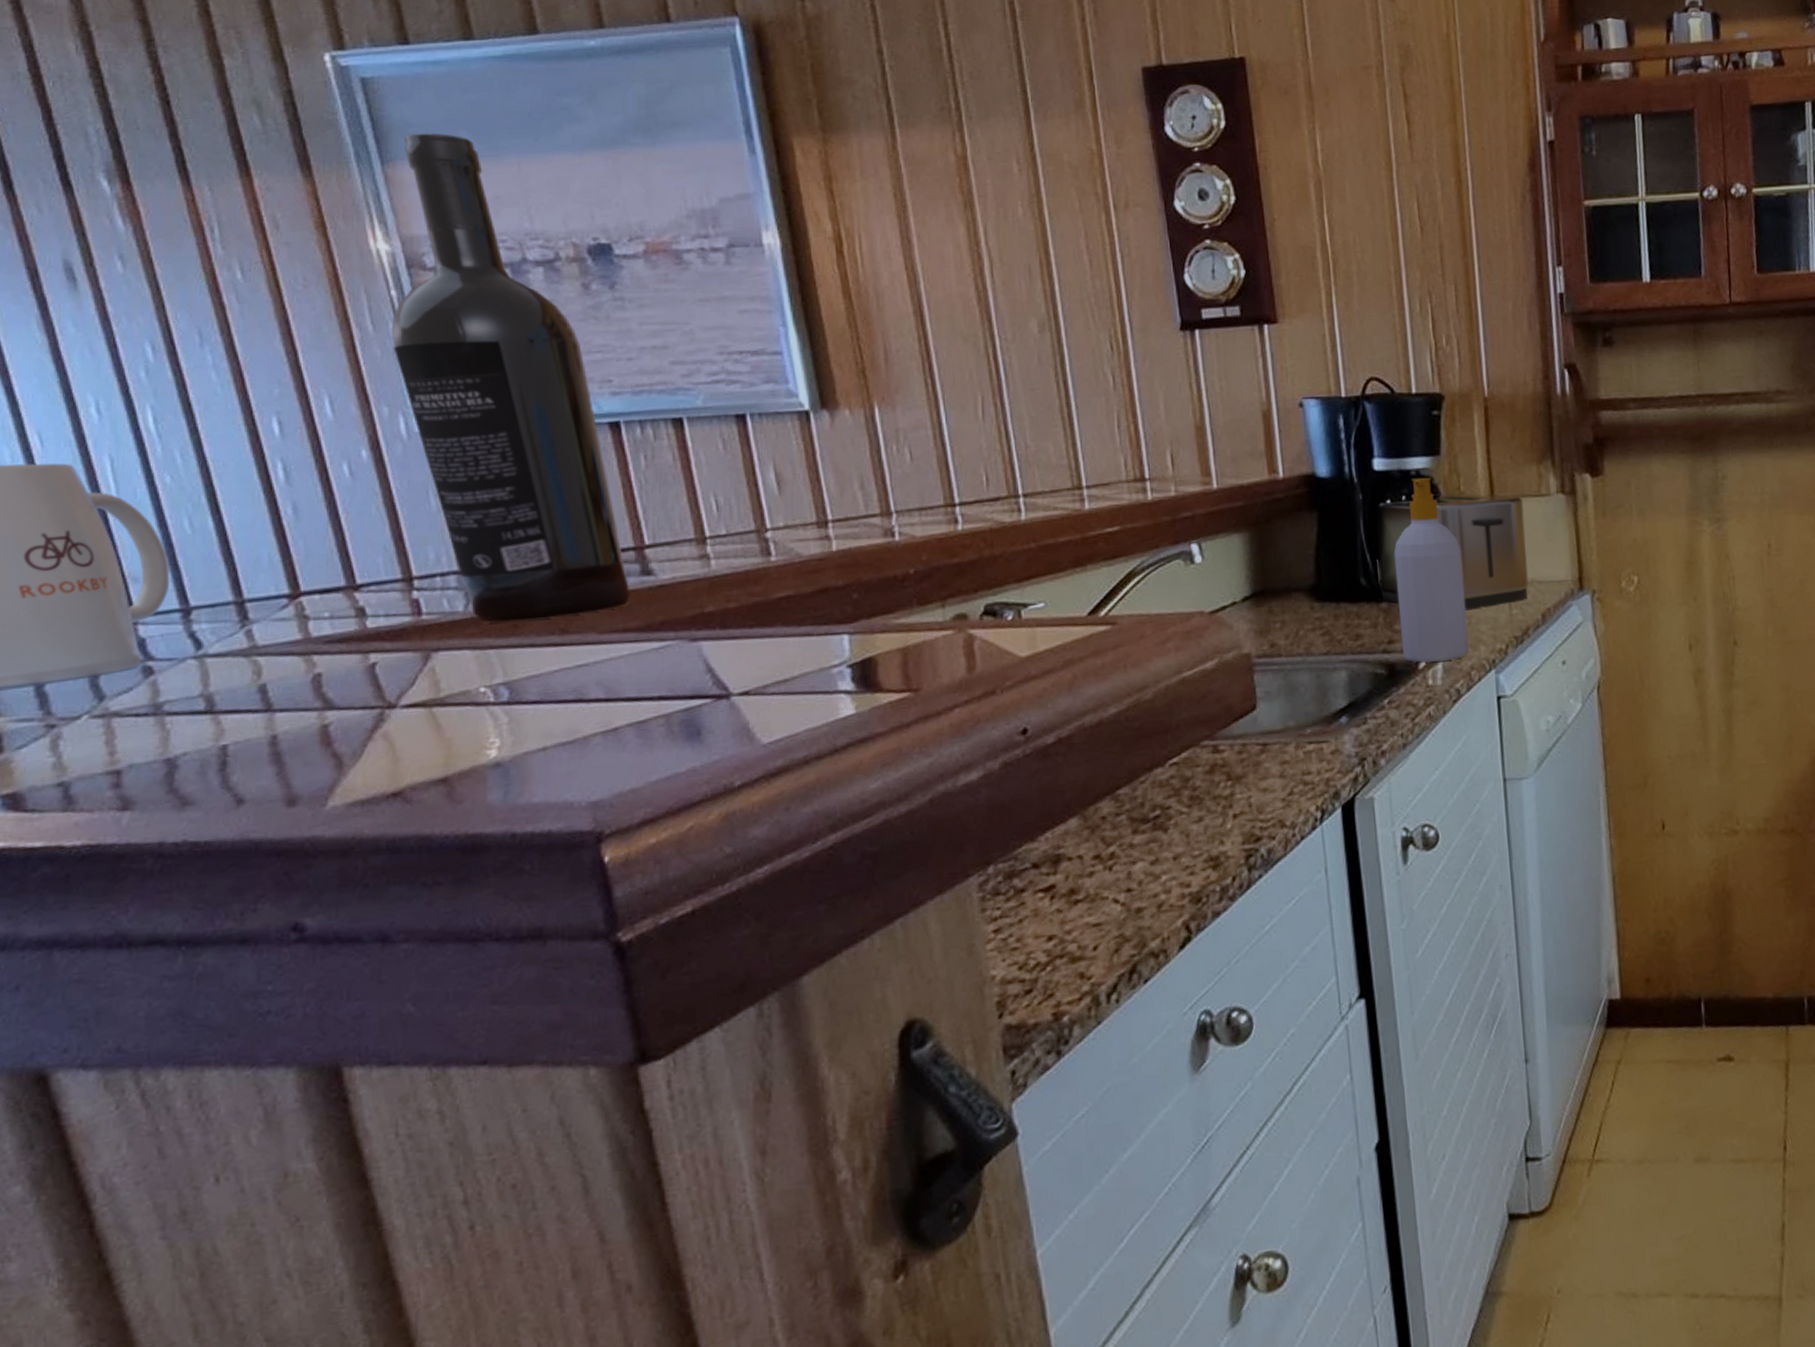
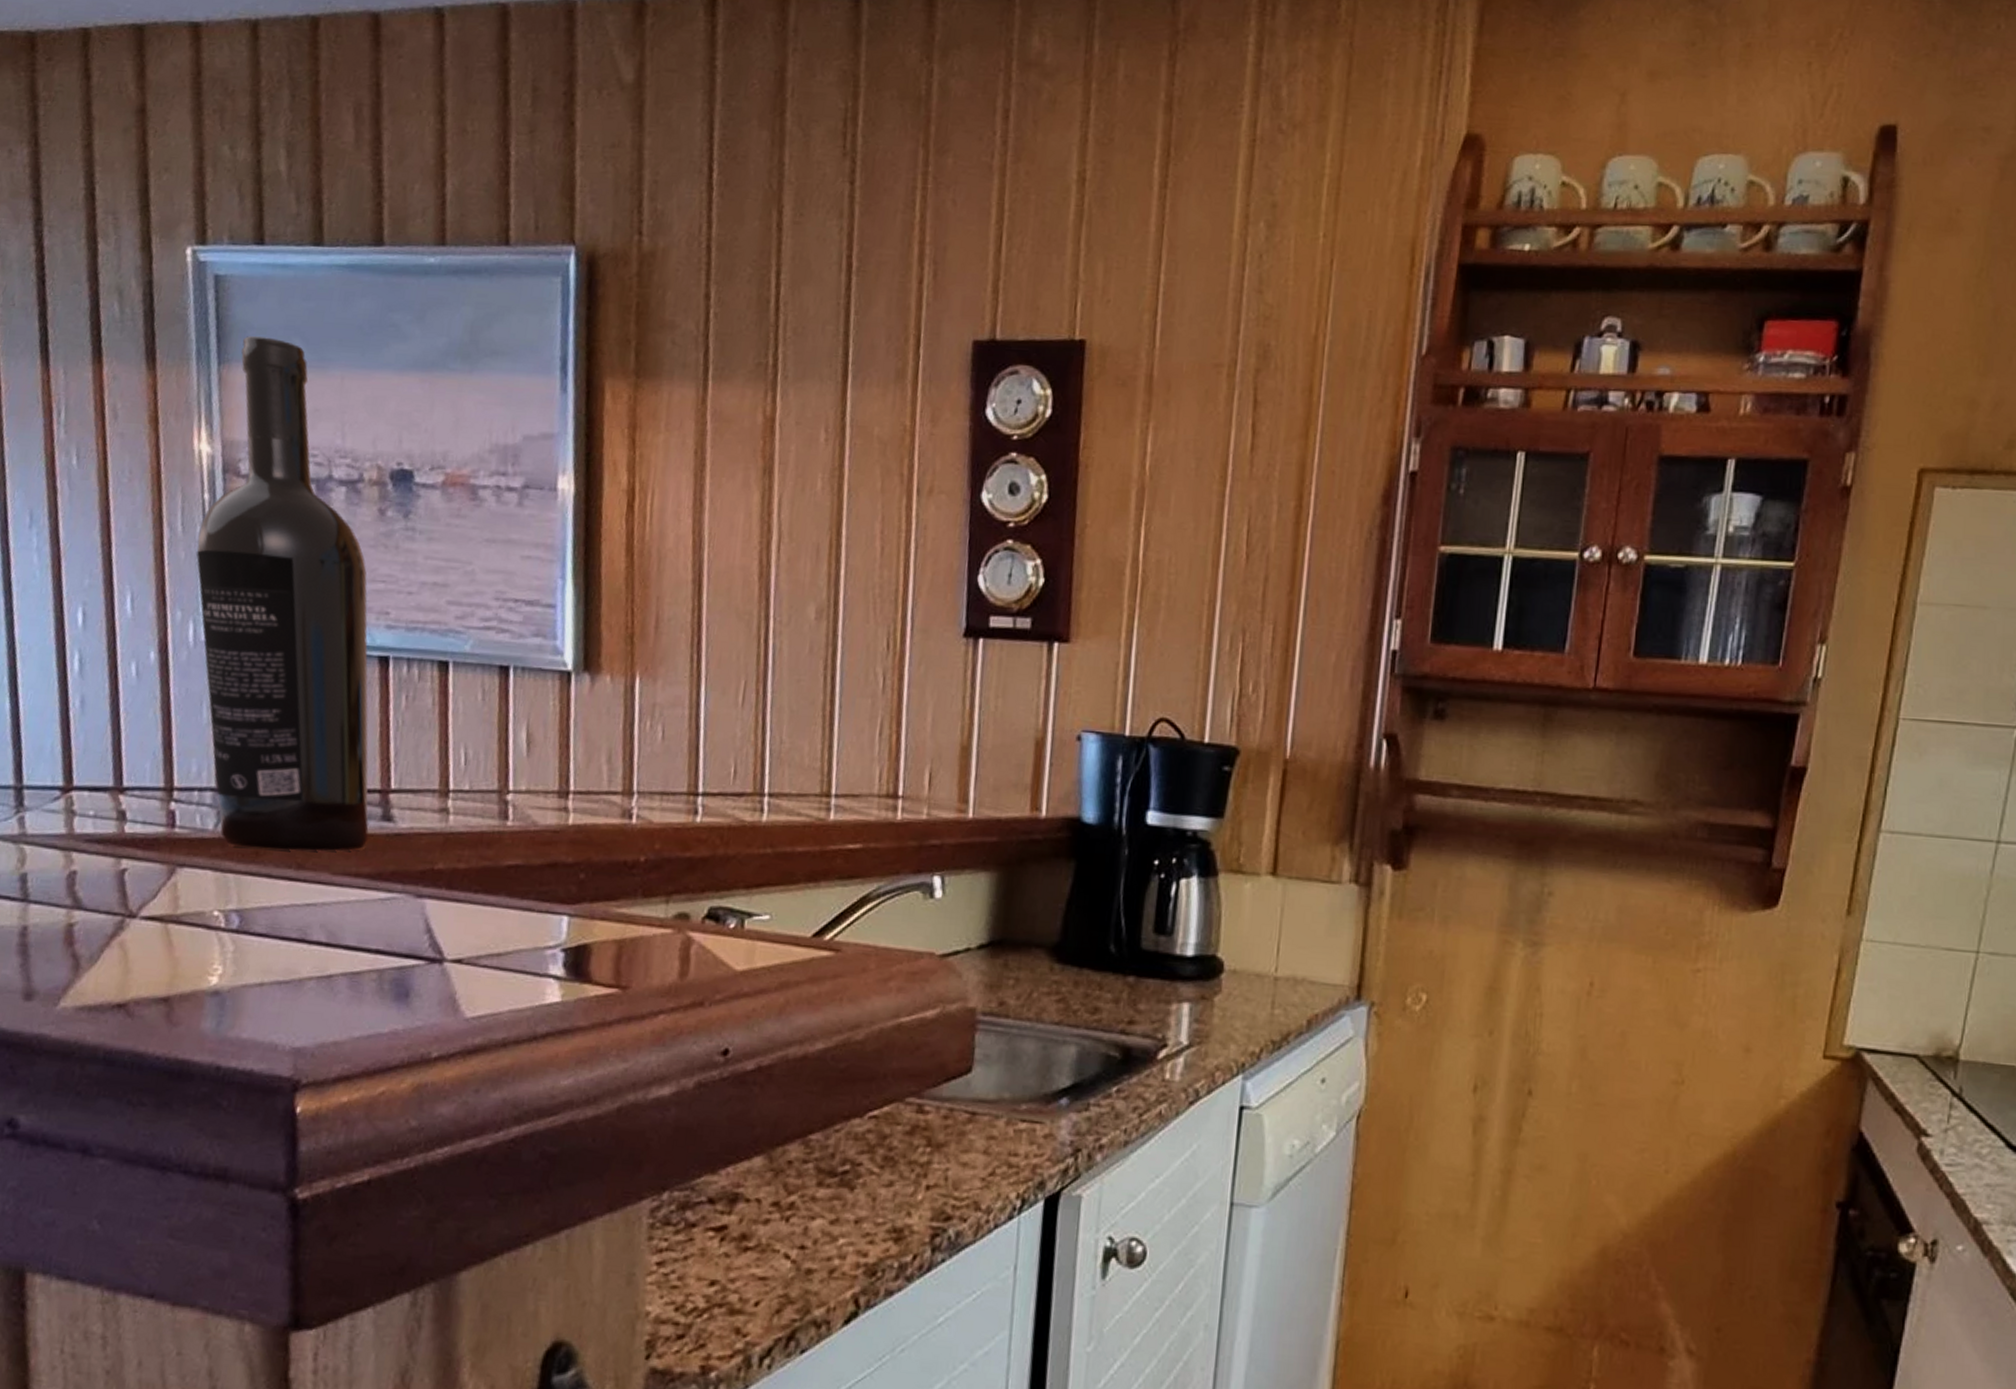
toaster: present [1376,493,1529,609] -> none [1129,862,1308,1001]
soap bottle: present [1393,477,1470,663] -> none [1142,840,1228,1056]

